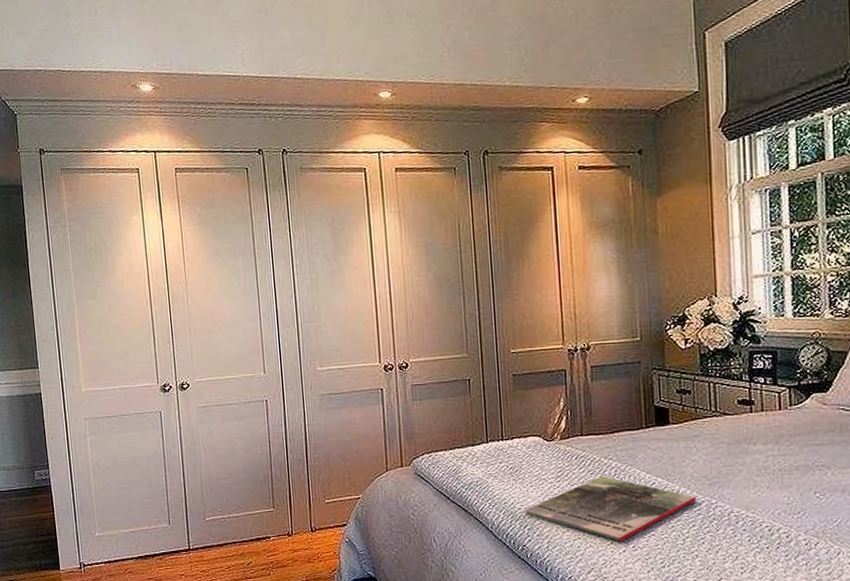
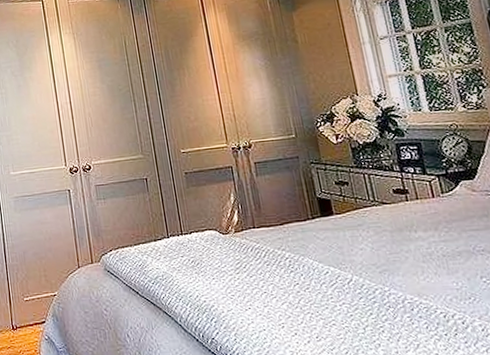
magazine: present [524,476,697,541] -> none [209,266,370,332]

